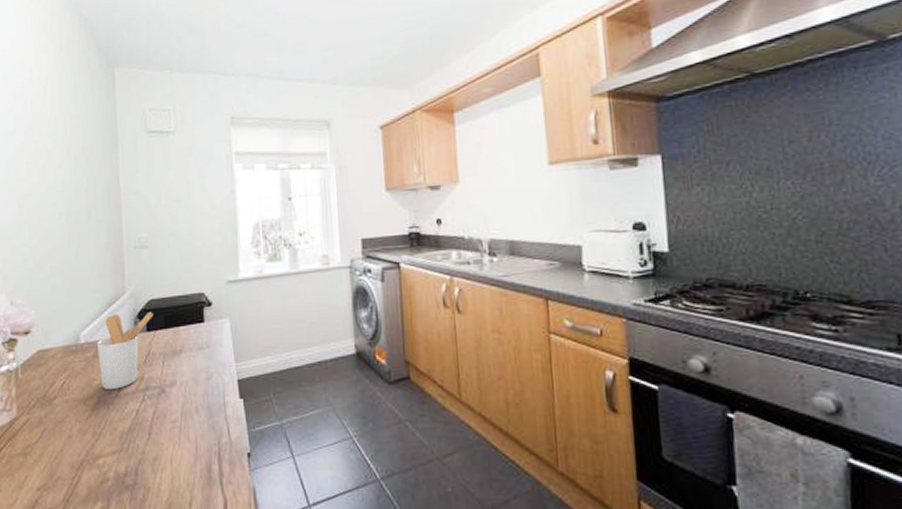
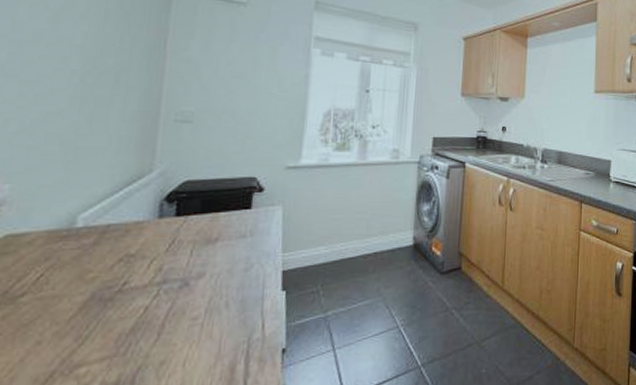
utensil holder: present [97,311,154,390] -> none [99,193,188,284]

